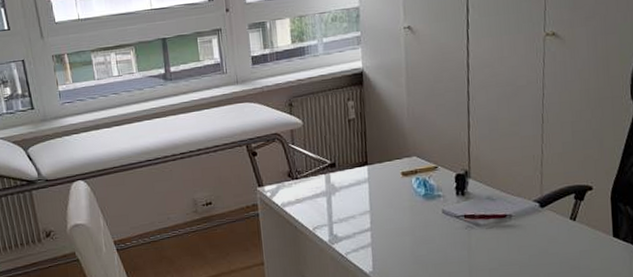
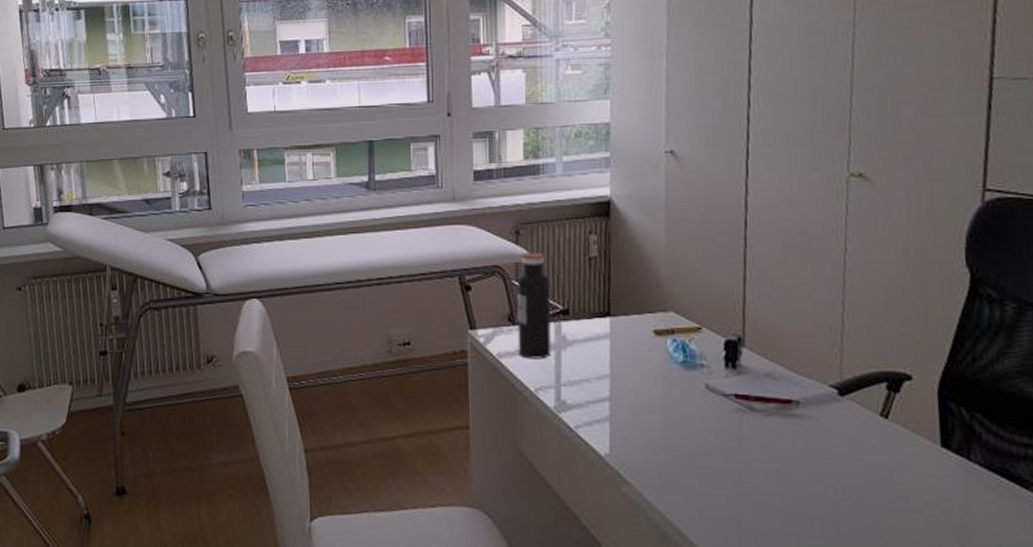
water bottle: none [292,119,324,206] -> present [516,252,551,359]

